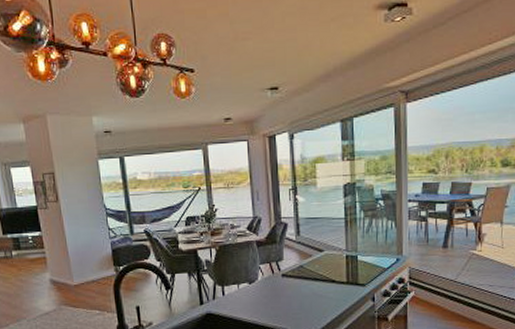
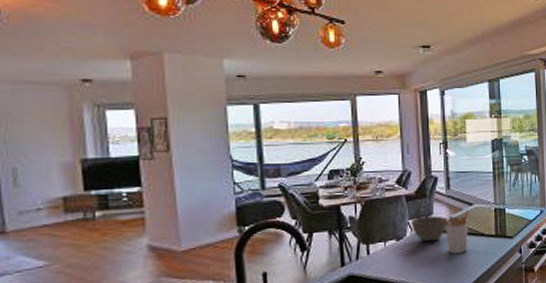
bowl: none [262,261,297,286] -> present [411,216,447,242]
utensil holder: none [290,255,319,298] -> present [440,209,469,254]

